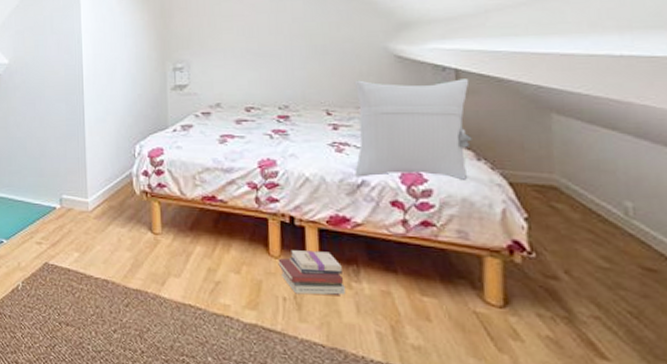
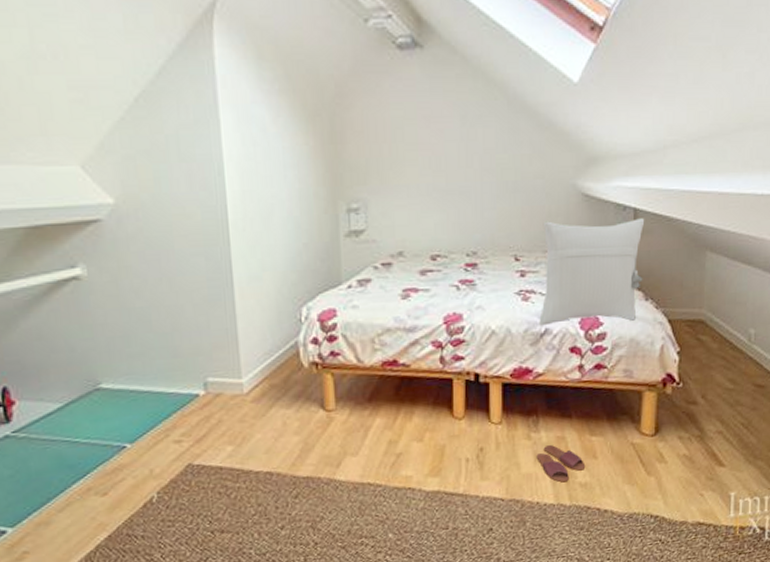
books: present [278,250,346,297] -> none [462,405,526,453]
slippers: none [359,297,418,341] -> present [536,444,586,483]

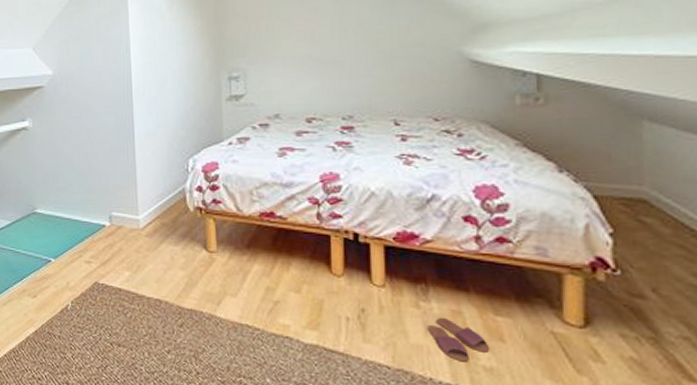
pillow: present [538,218,645,326] -> none [423,84,554,193]

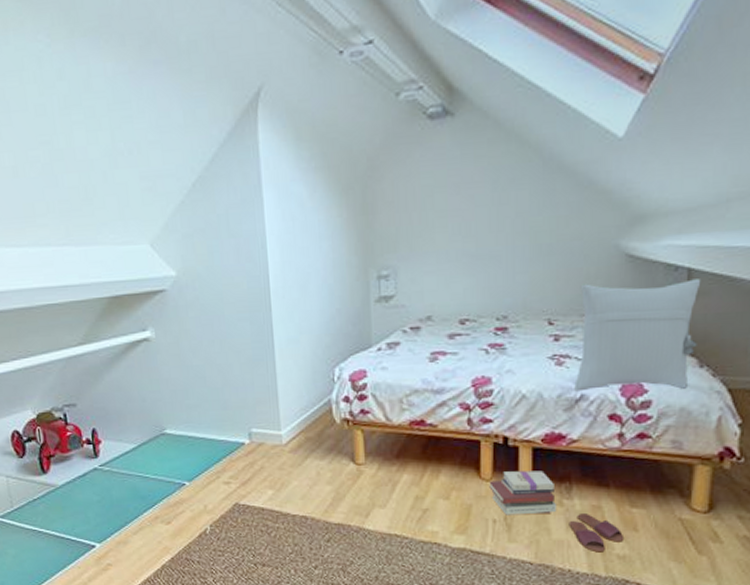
books: none [341,268,414,316] -> present [489,470,557,515]
pillow: none [423,84,554,193] -> present [572,279,701,392]

